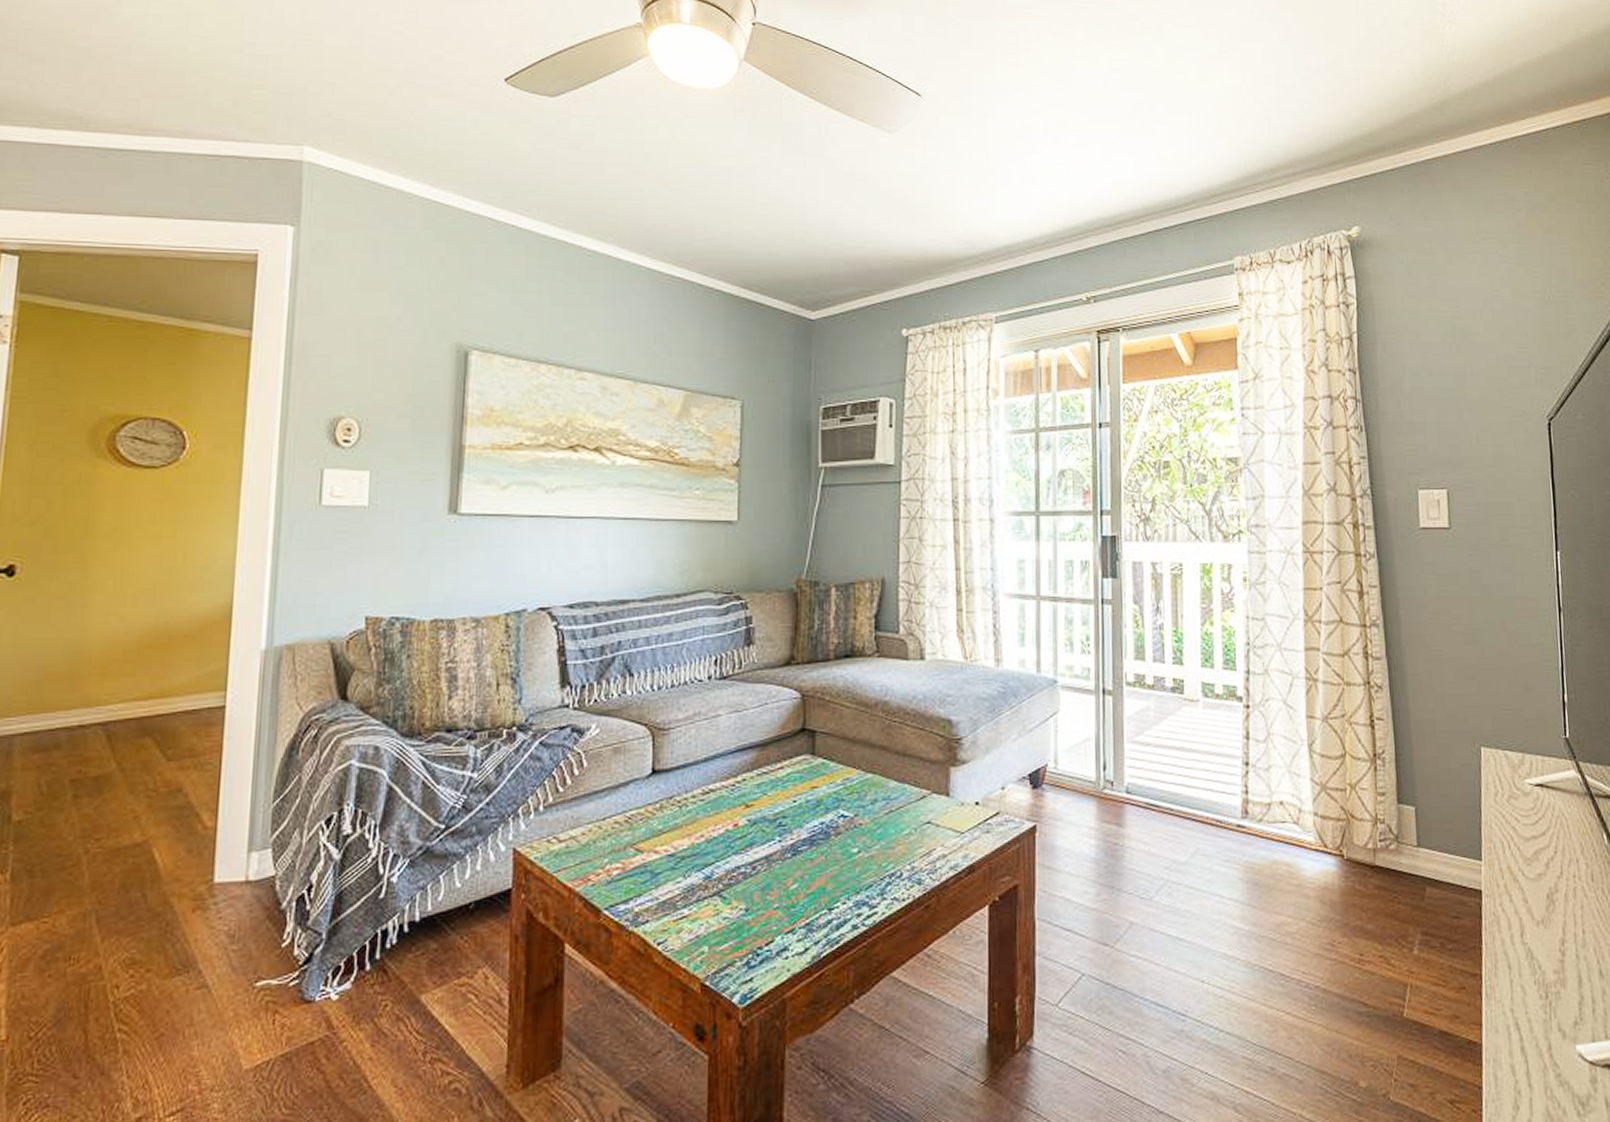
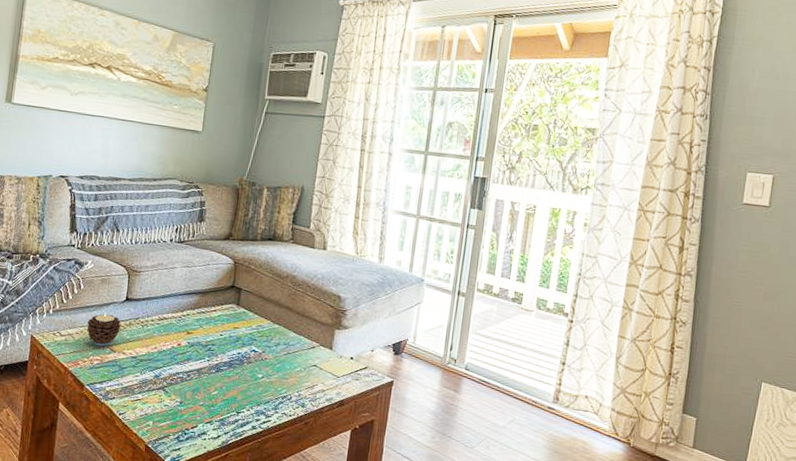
candle: none [597,796,649,848] -> present [87,312,122,347]

